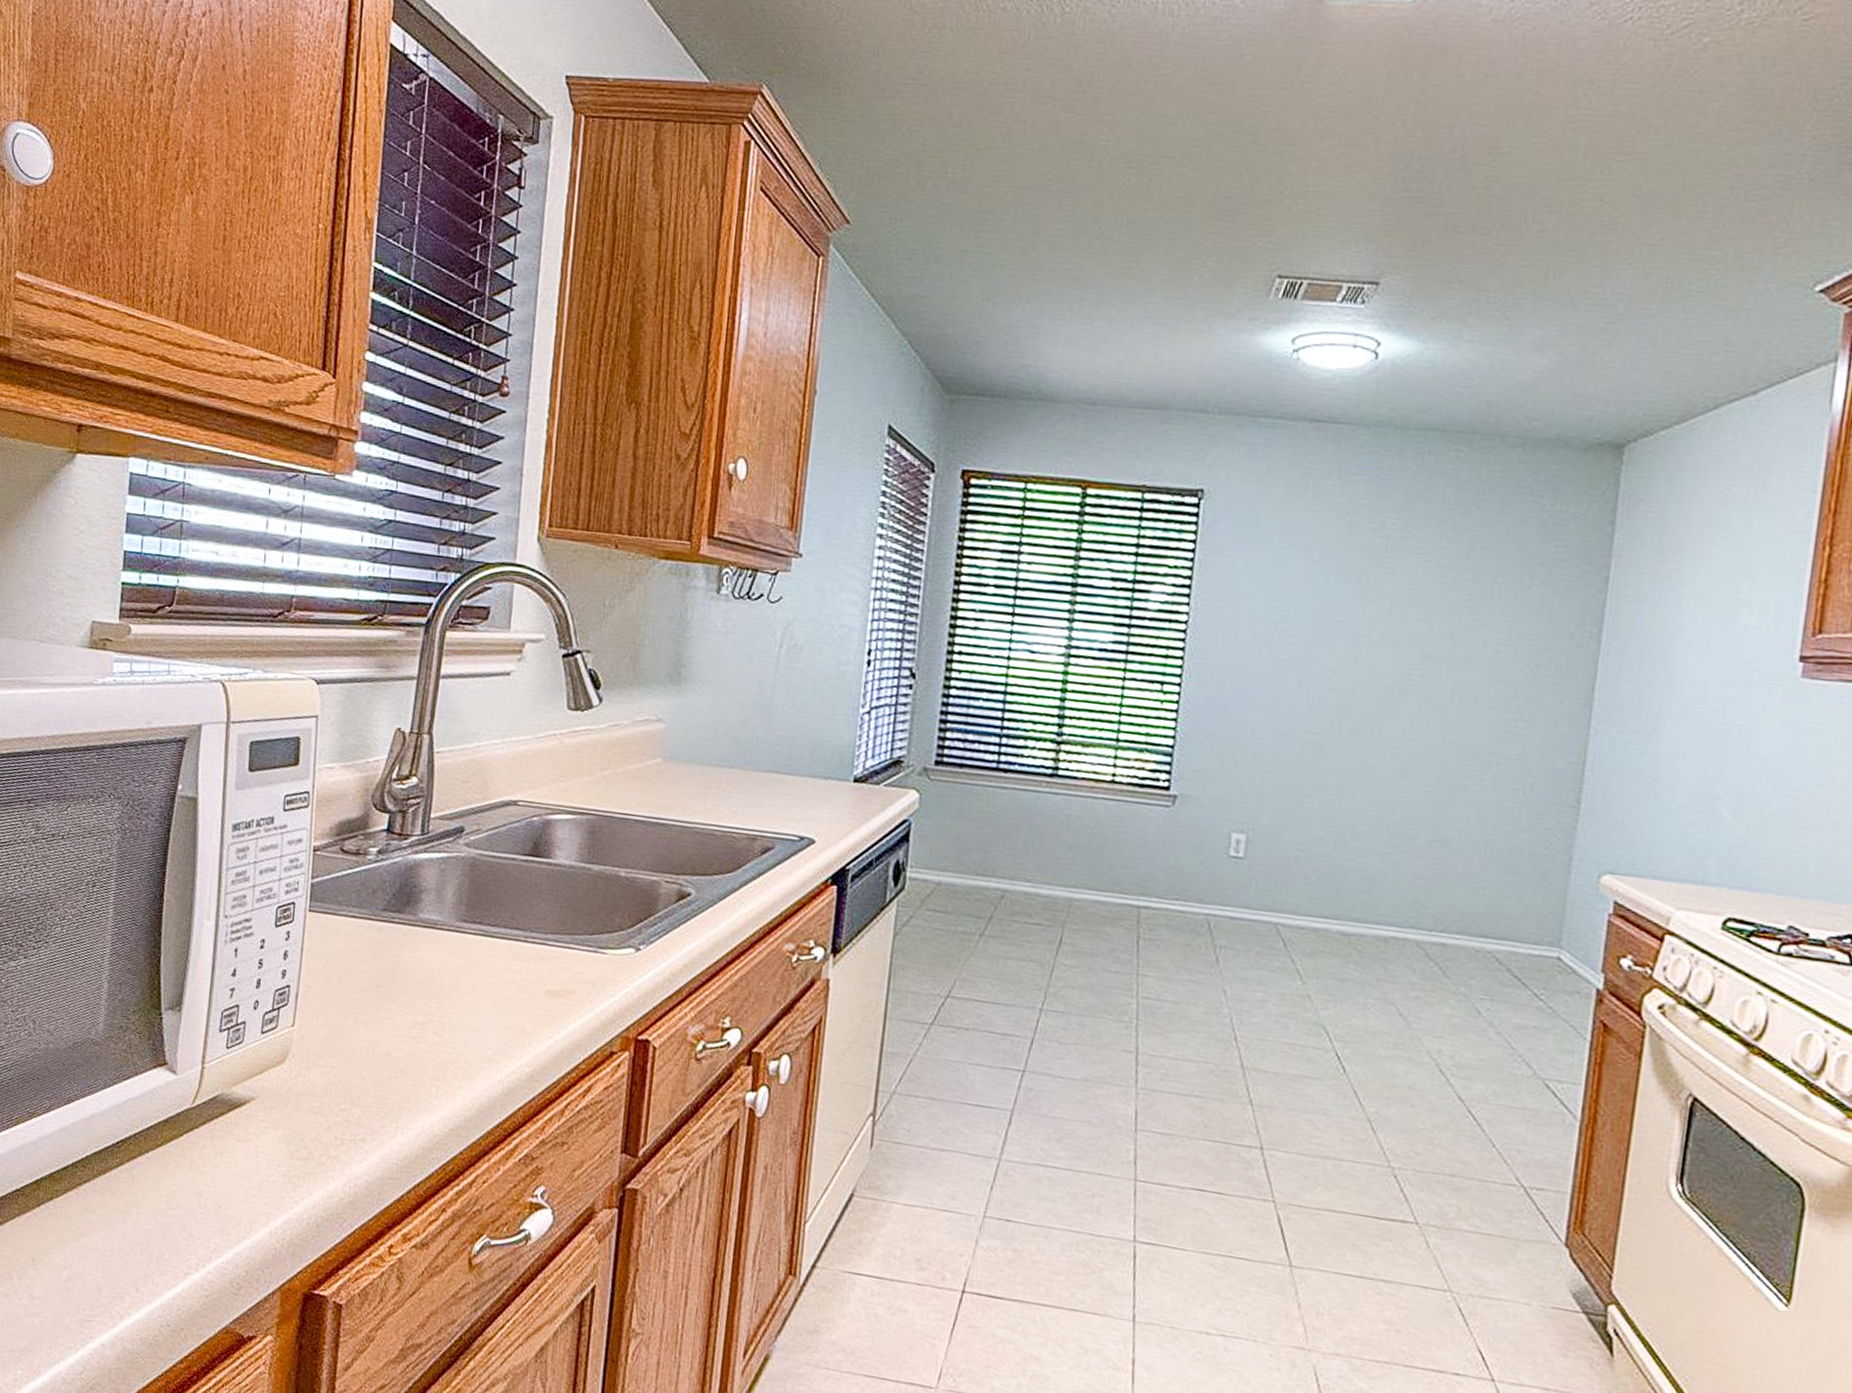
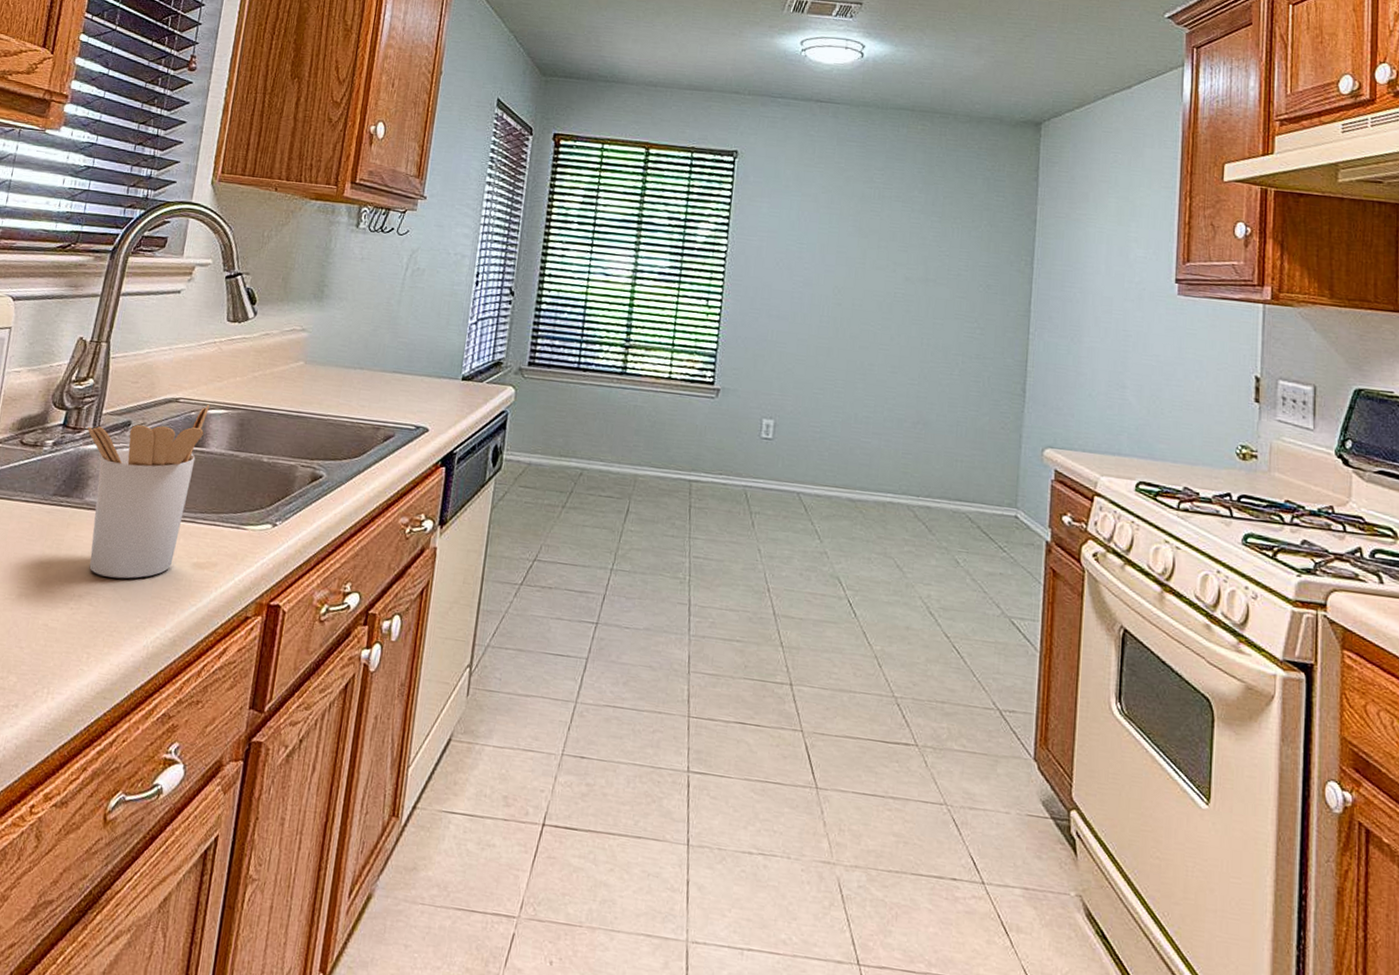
utensil holder: none [415,808,554,1006] -> present [87,404,210,579]

